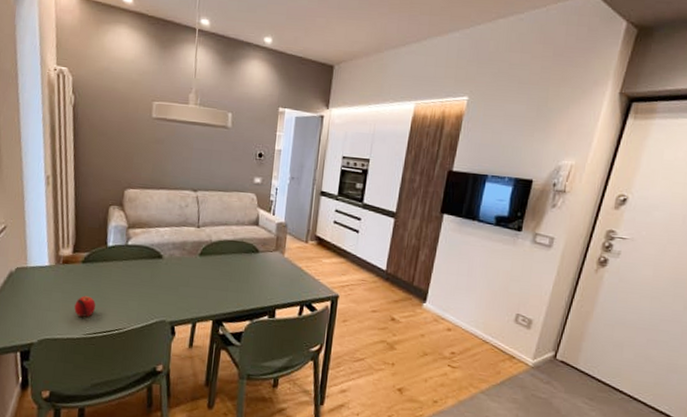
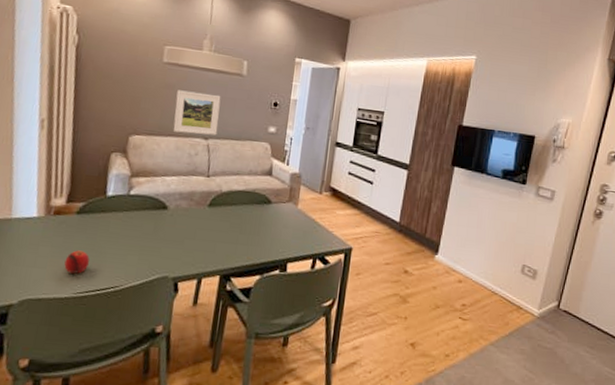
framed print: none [164,144,208,187] -> present [173,90,221,135]

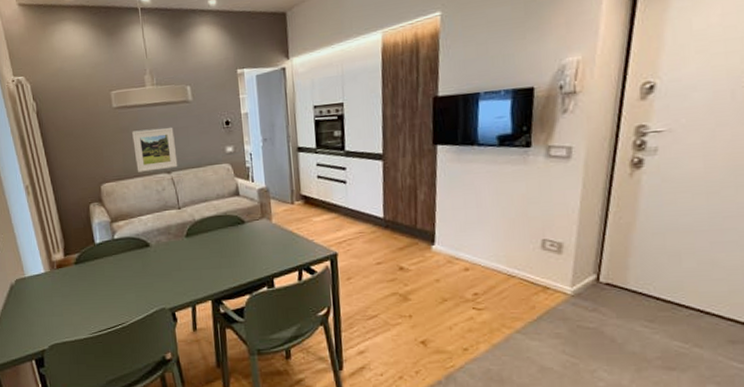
fruit: present [64,250,90,274] -> none [76,296,96,317]

